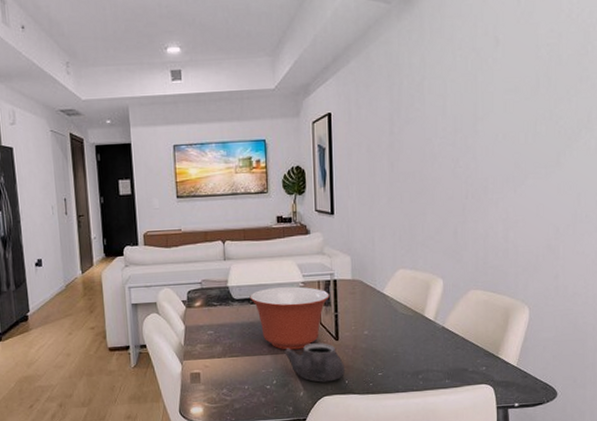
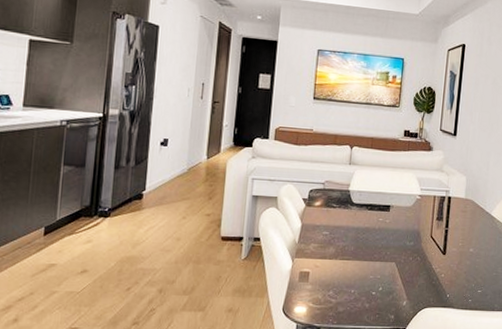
mixing bowl: present [250,286,330,350] -> none [368,197,443,259]
teapot: present [284,343,345,382] -> none [394,255,448,294]

